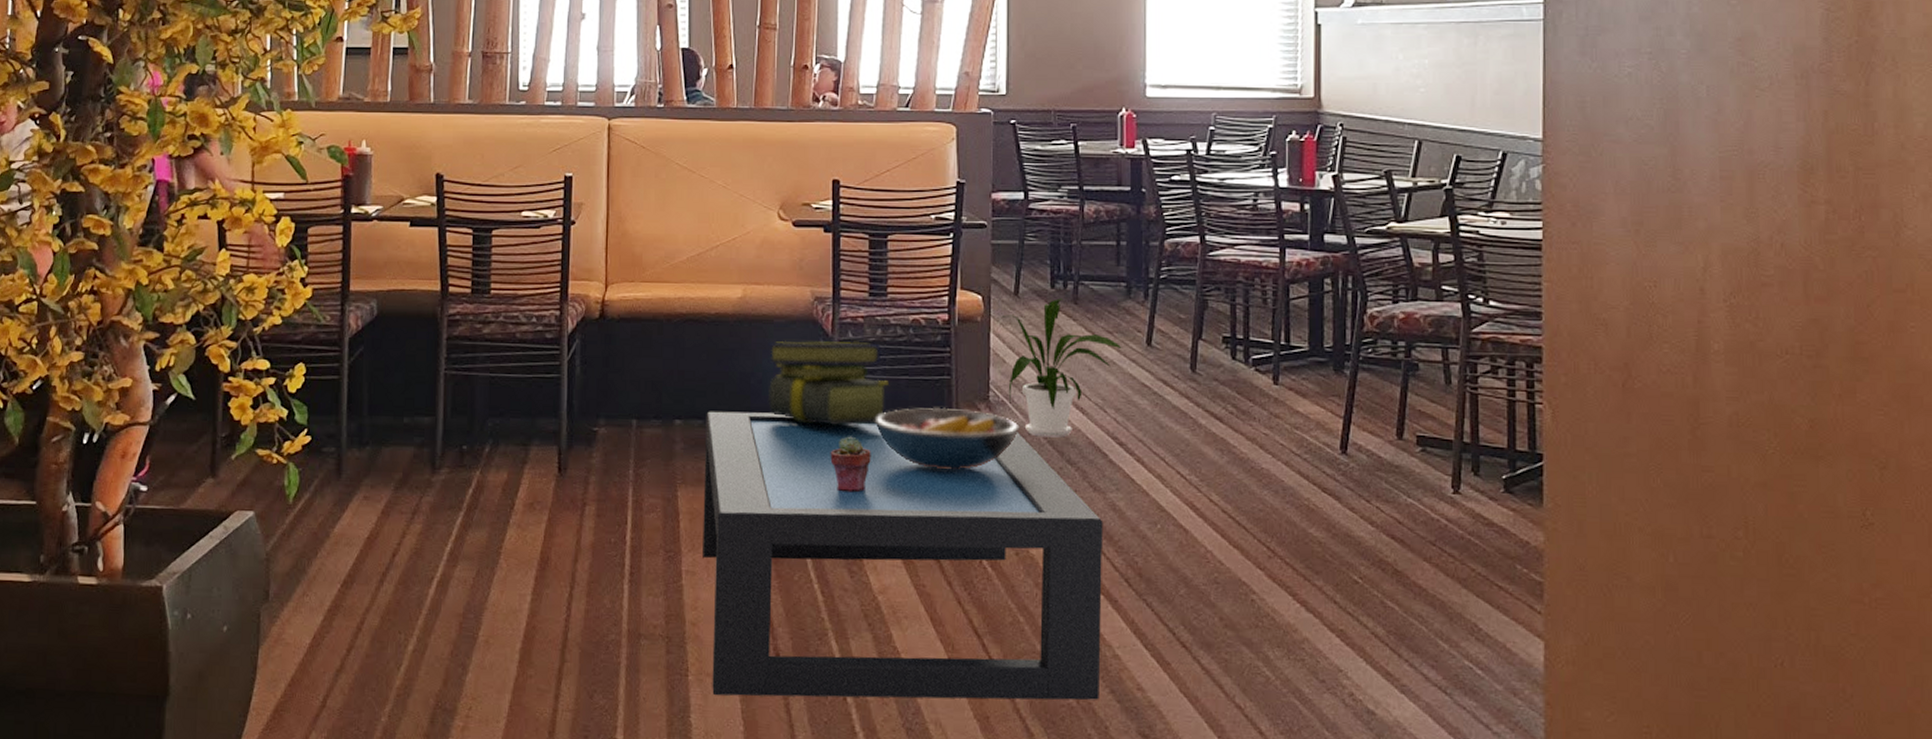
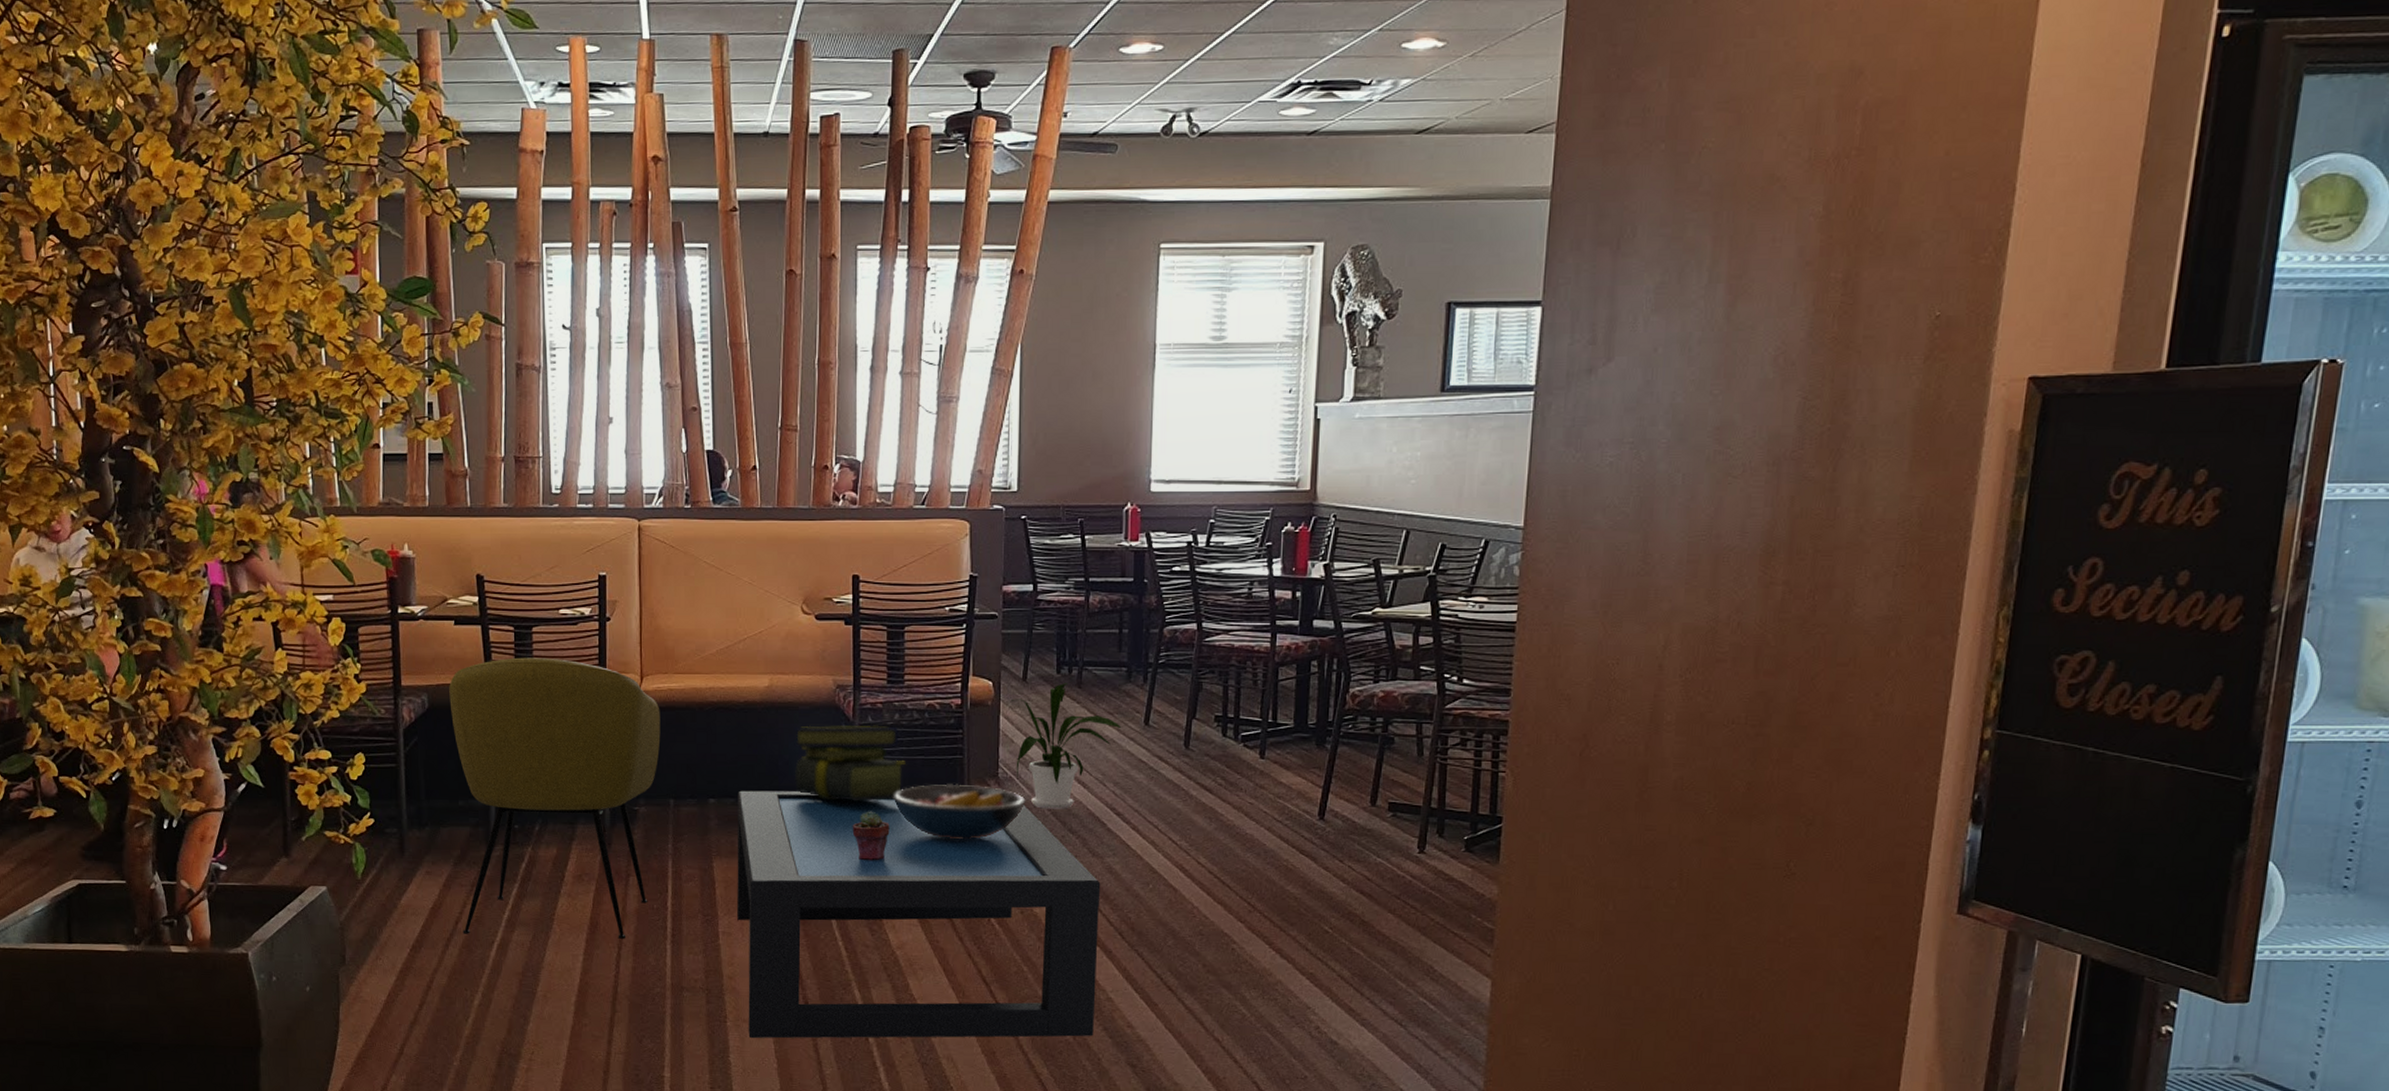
armchair: none [400,262,625,577] -> present [449,657,661,939]

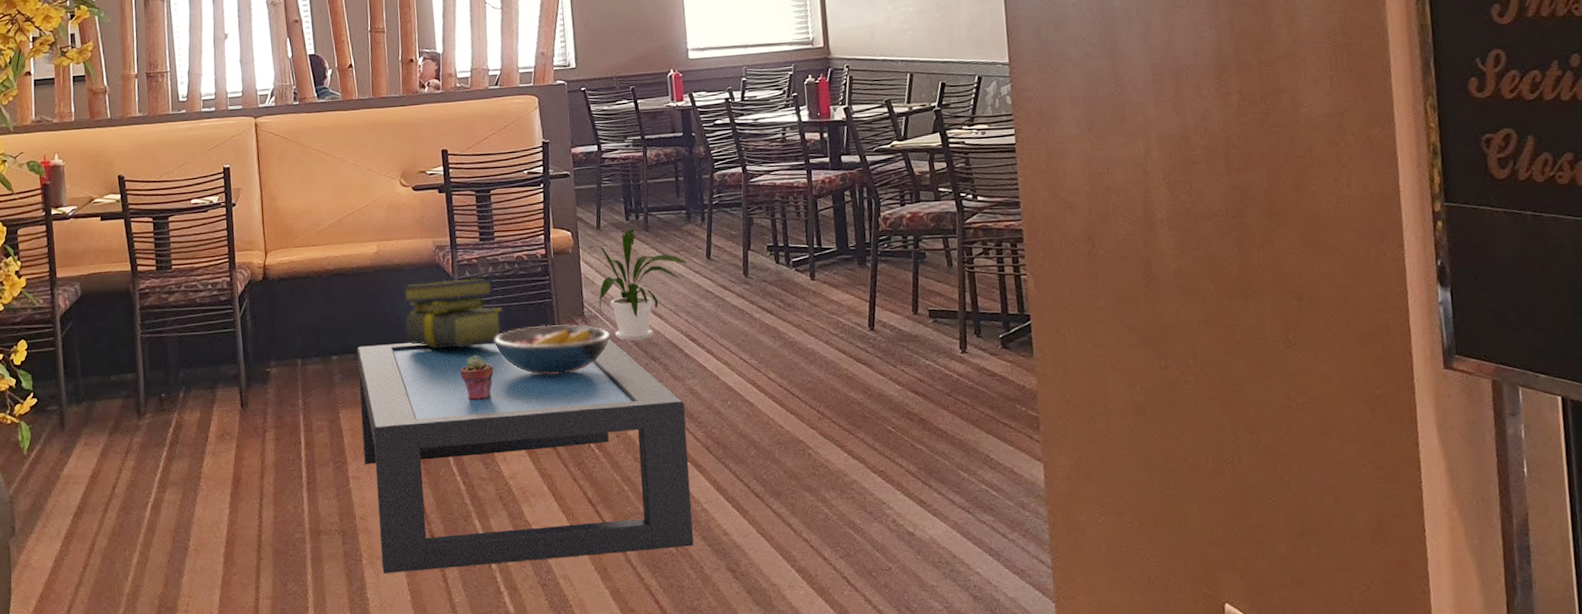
armchair: present [449,657,661,939] -> none [98,242,286,498]

